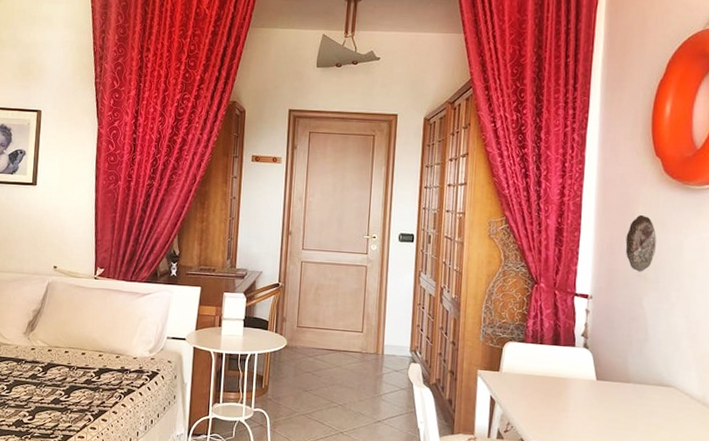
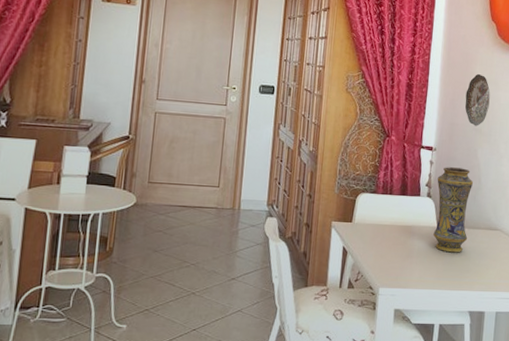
vase: none [592,316,638,410] -> present [433,167,473,253]

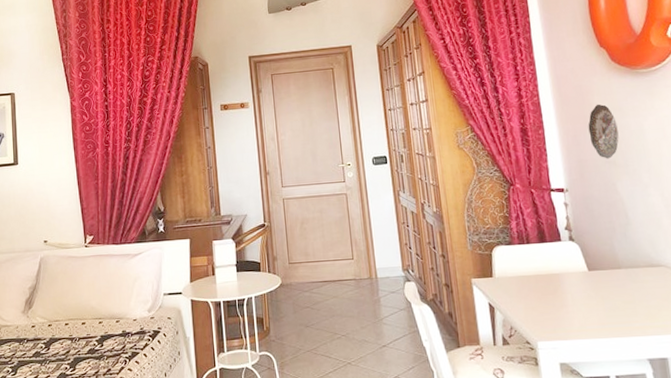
vase: present [433,167,473,253] -> none [576,205,627,297]

